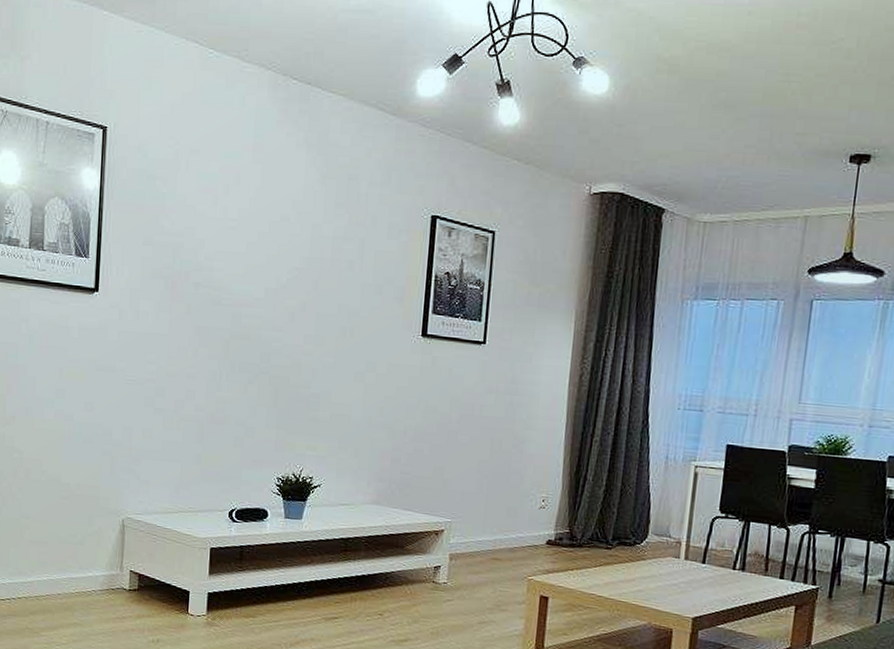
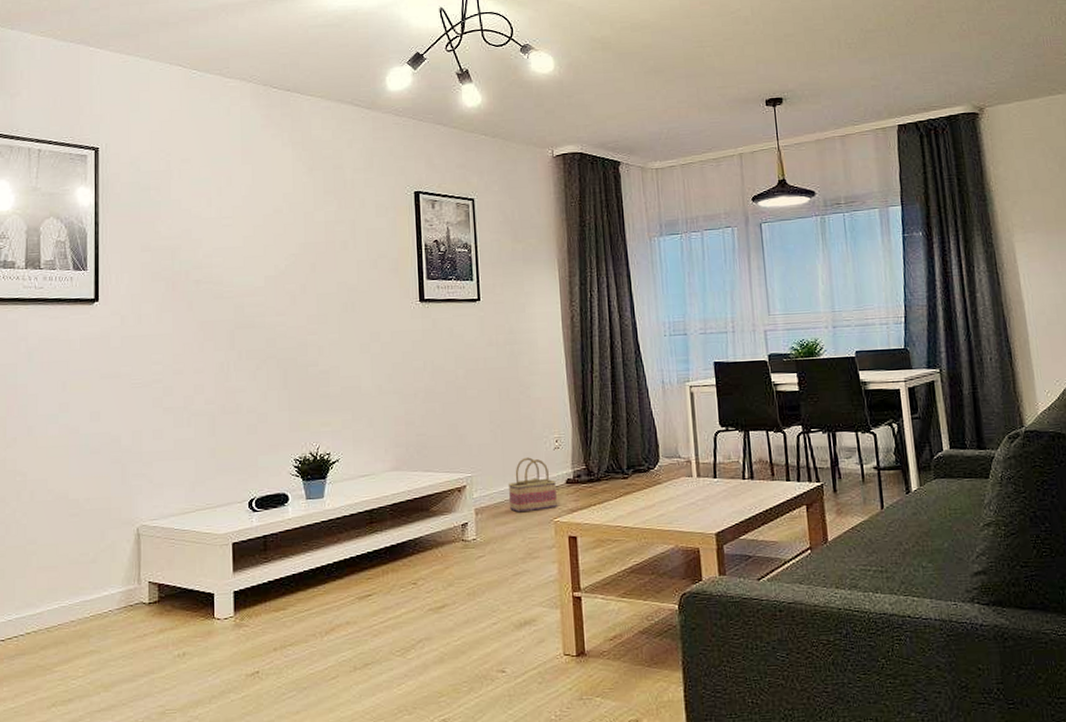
basket: none [485,512,536,566] -> present [507,457,557,513]

